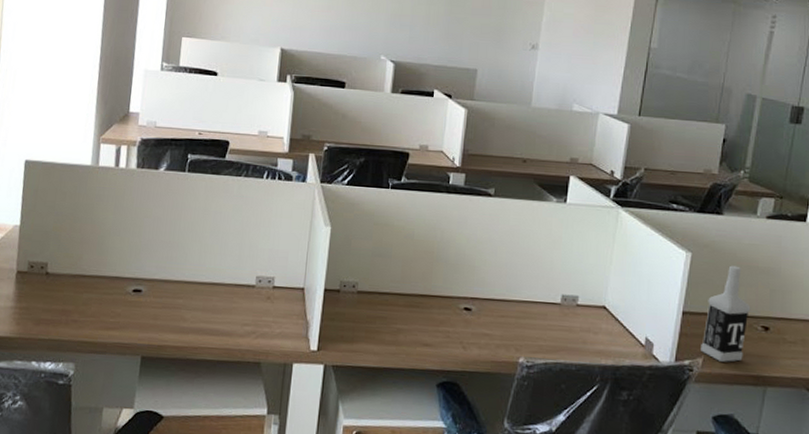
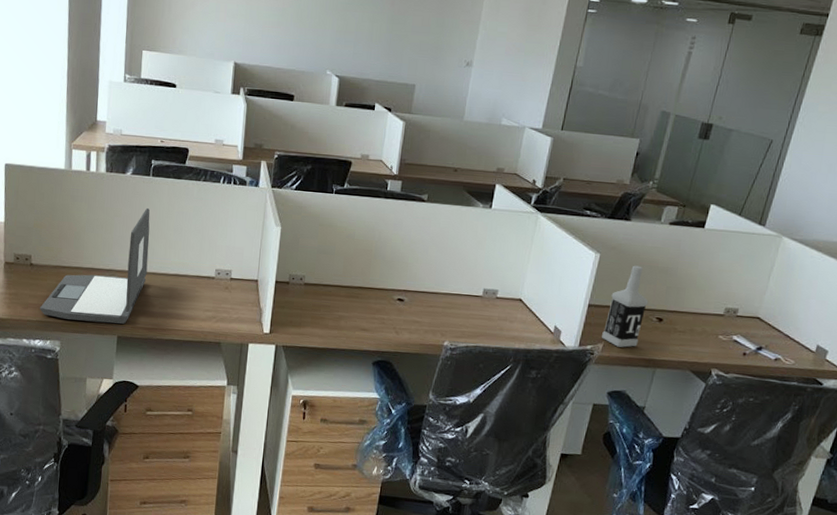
laptop: none [53,207,184,342] -> present [40,207,150,324]

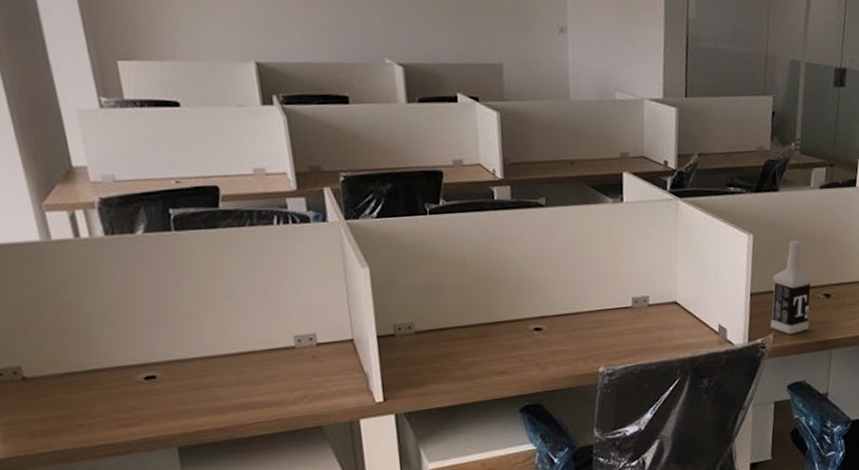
laptop: present [40,207,150,324] -> none [53,273,200,442]

